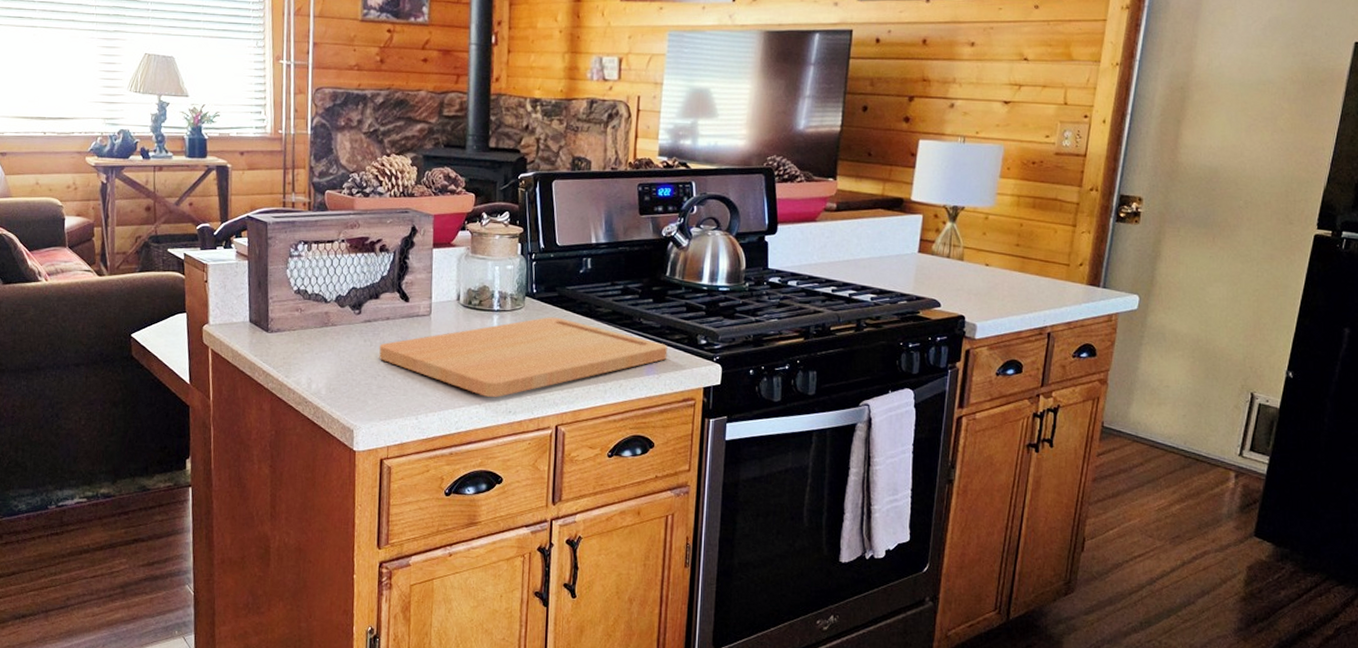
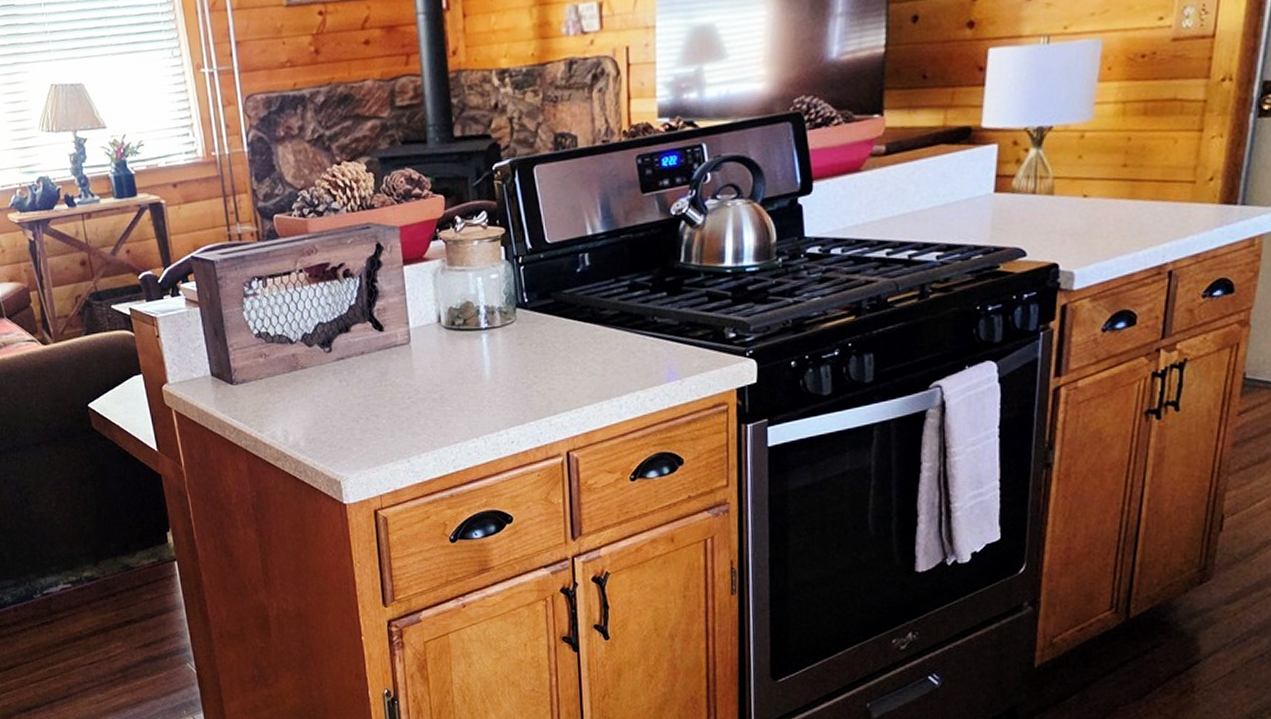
cutting board: present [379,317,668,397] -> none [357,327,690,428]

